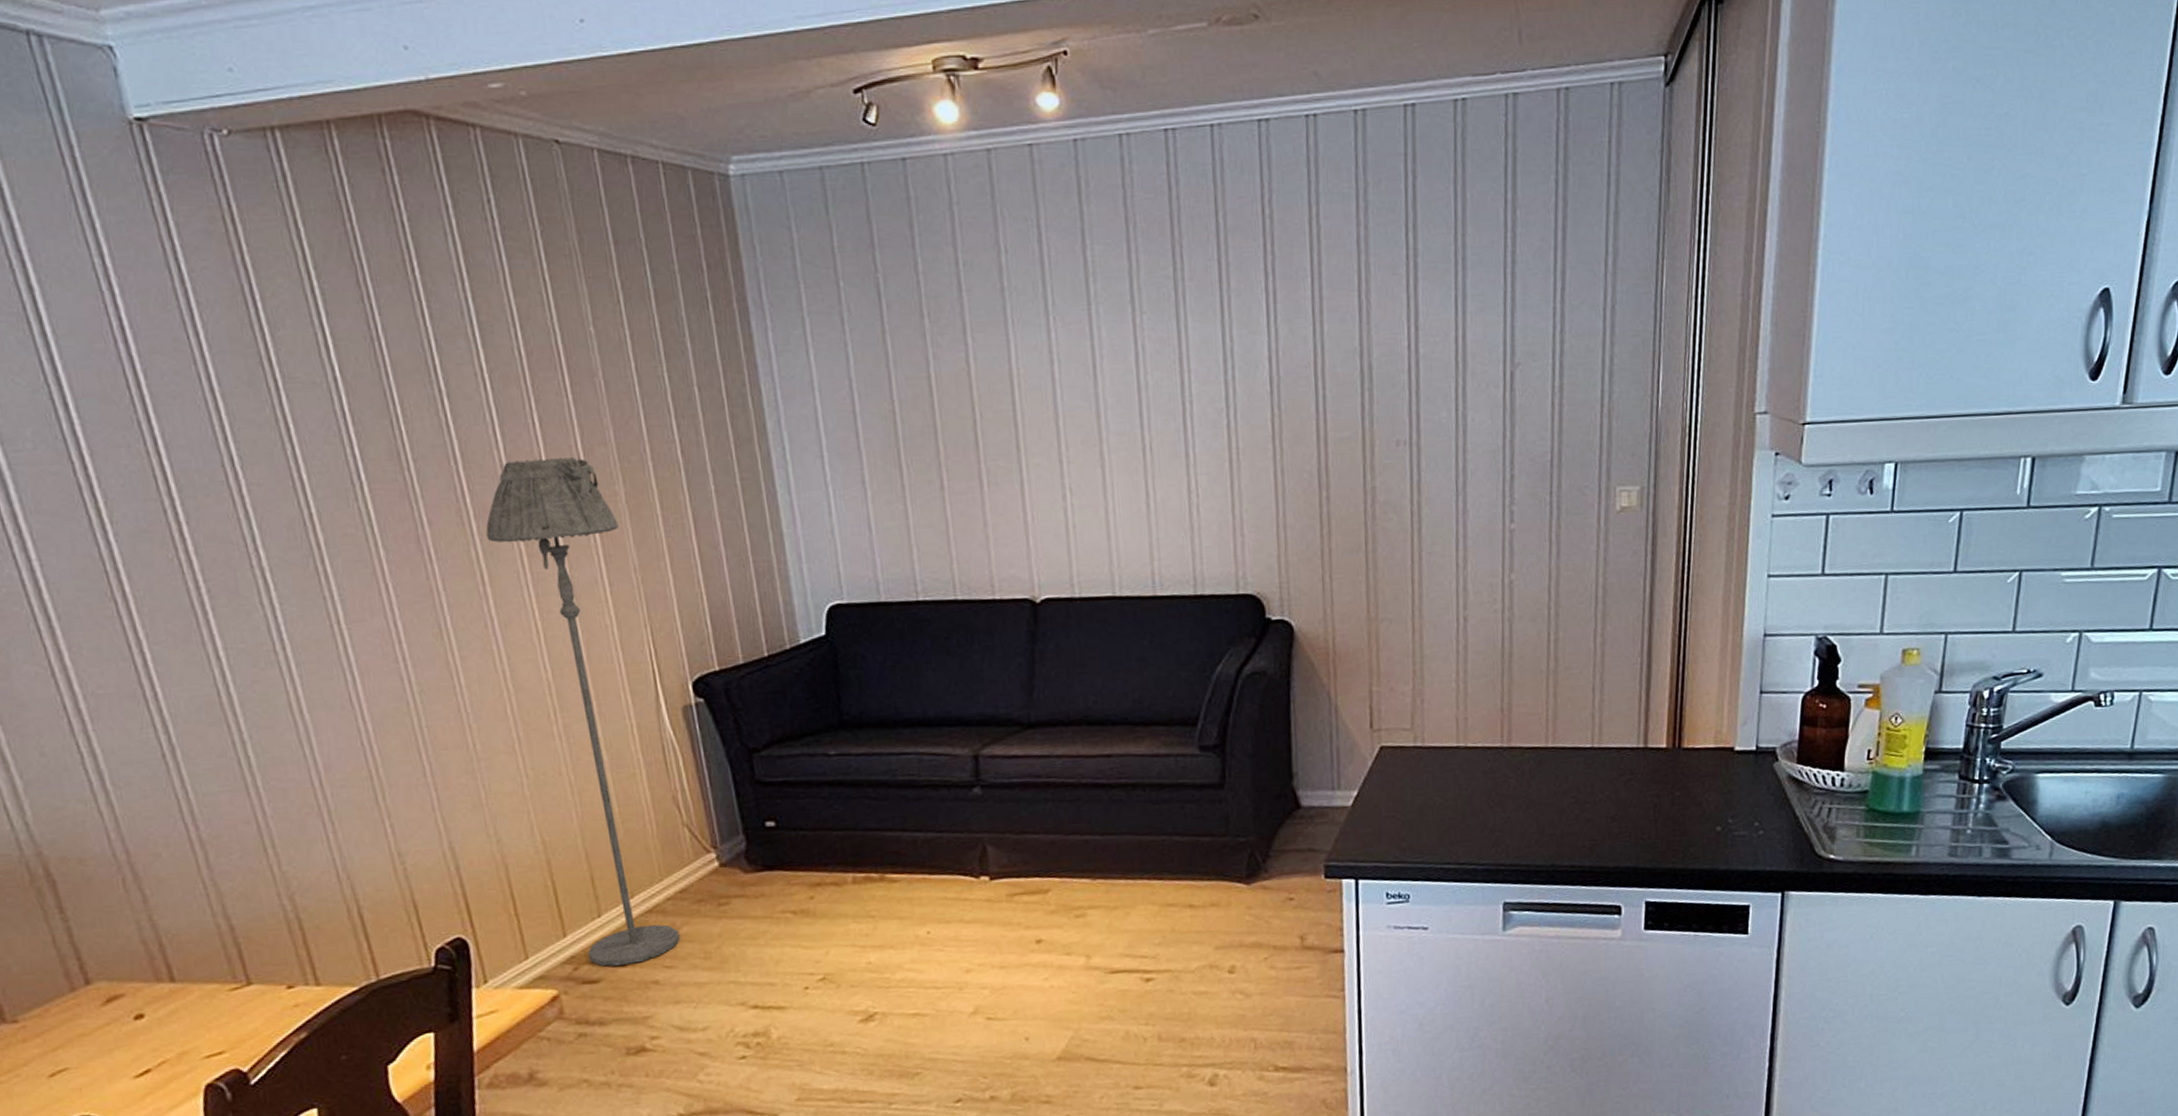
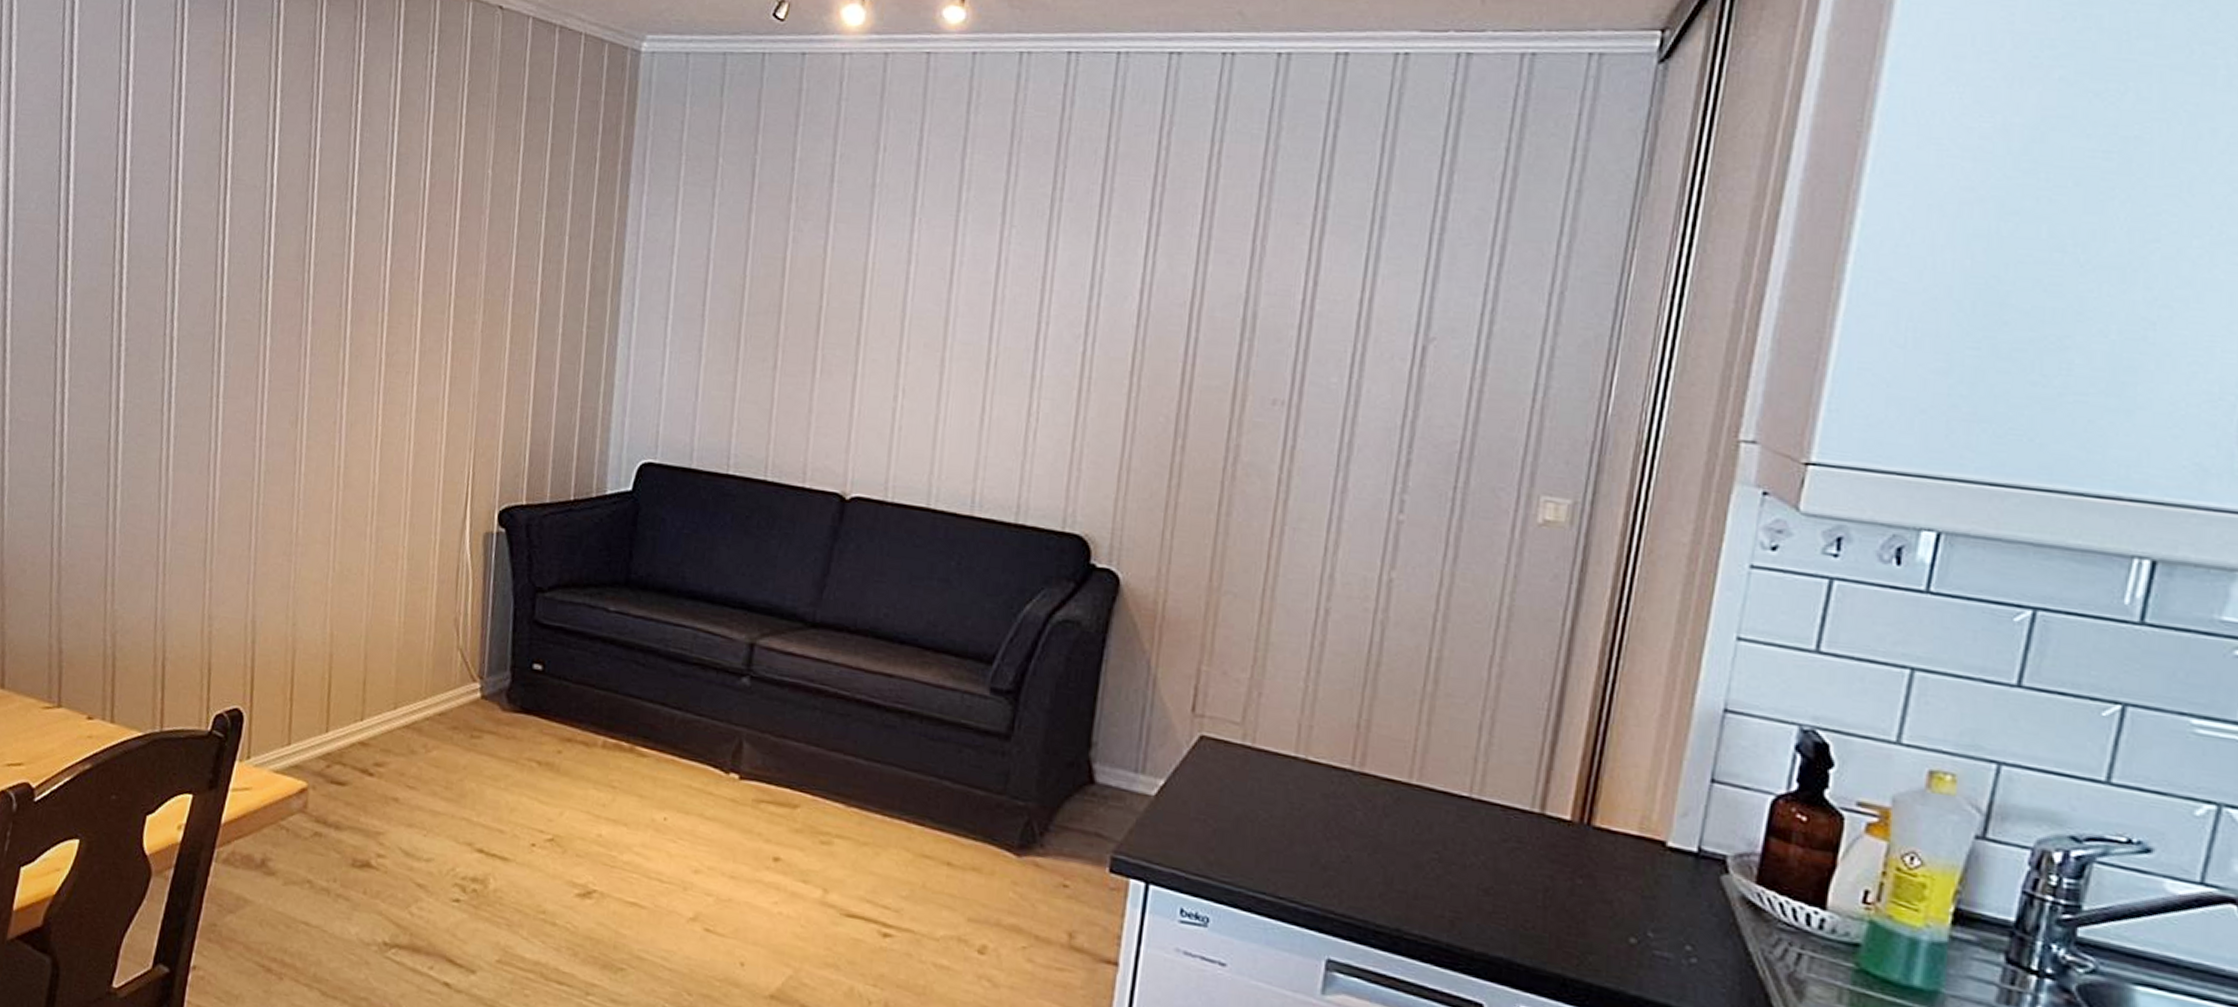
floor lamp: present [485,457,680,967] -> none [342,278,470,776]

